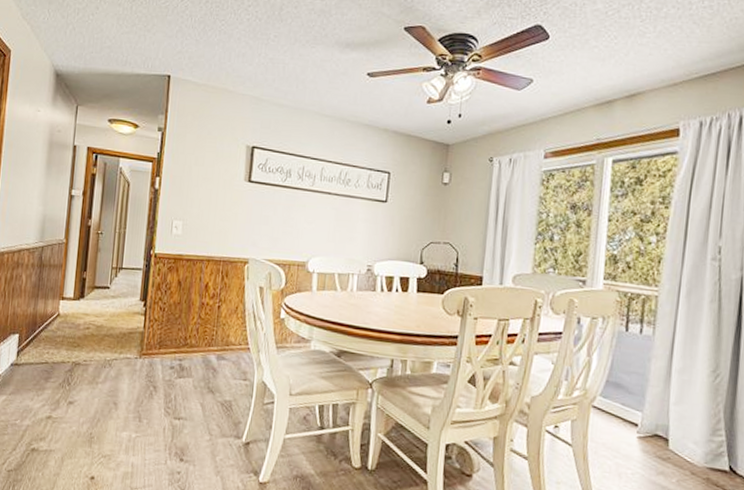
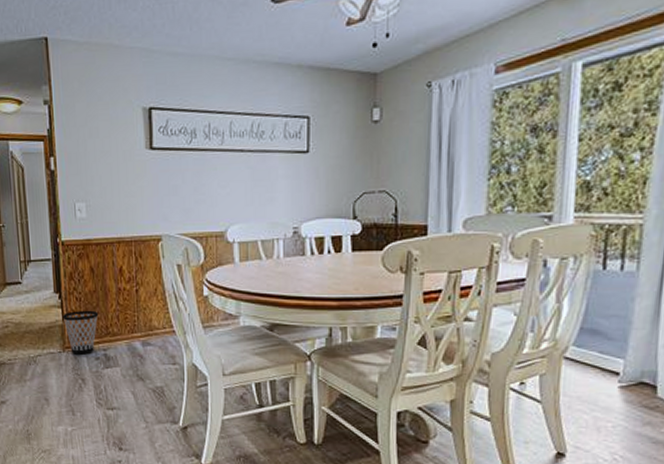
wastebasket: none [144,320,180,363] -> present [62,310,99,355]

